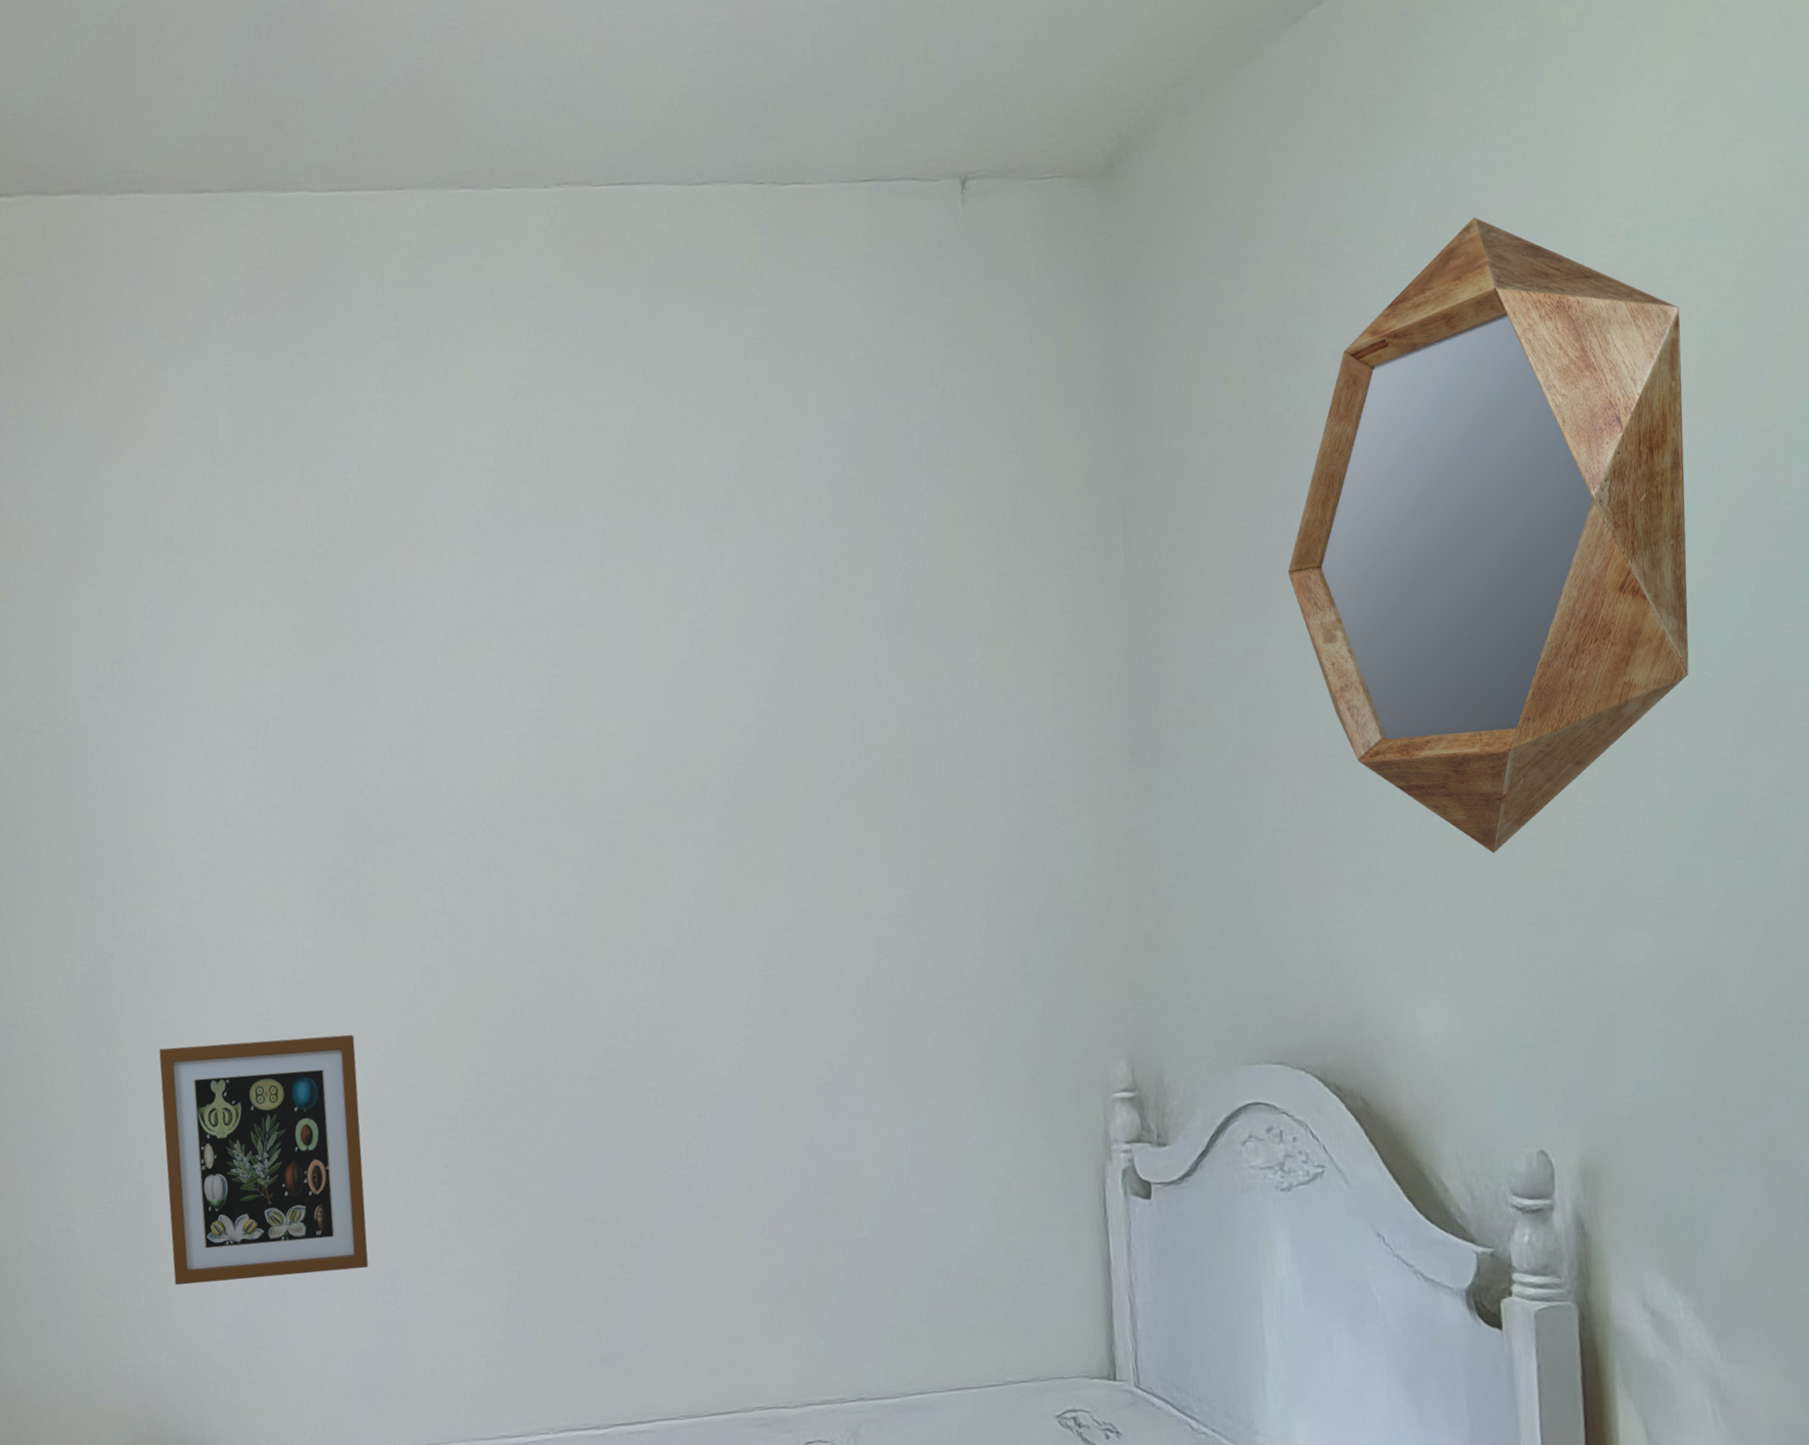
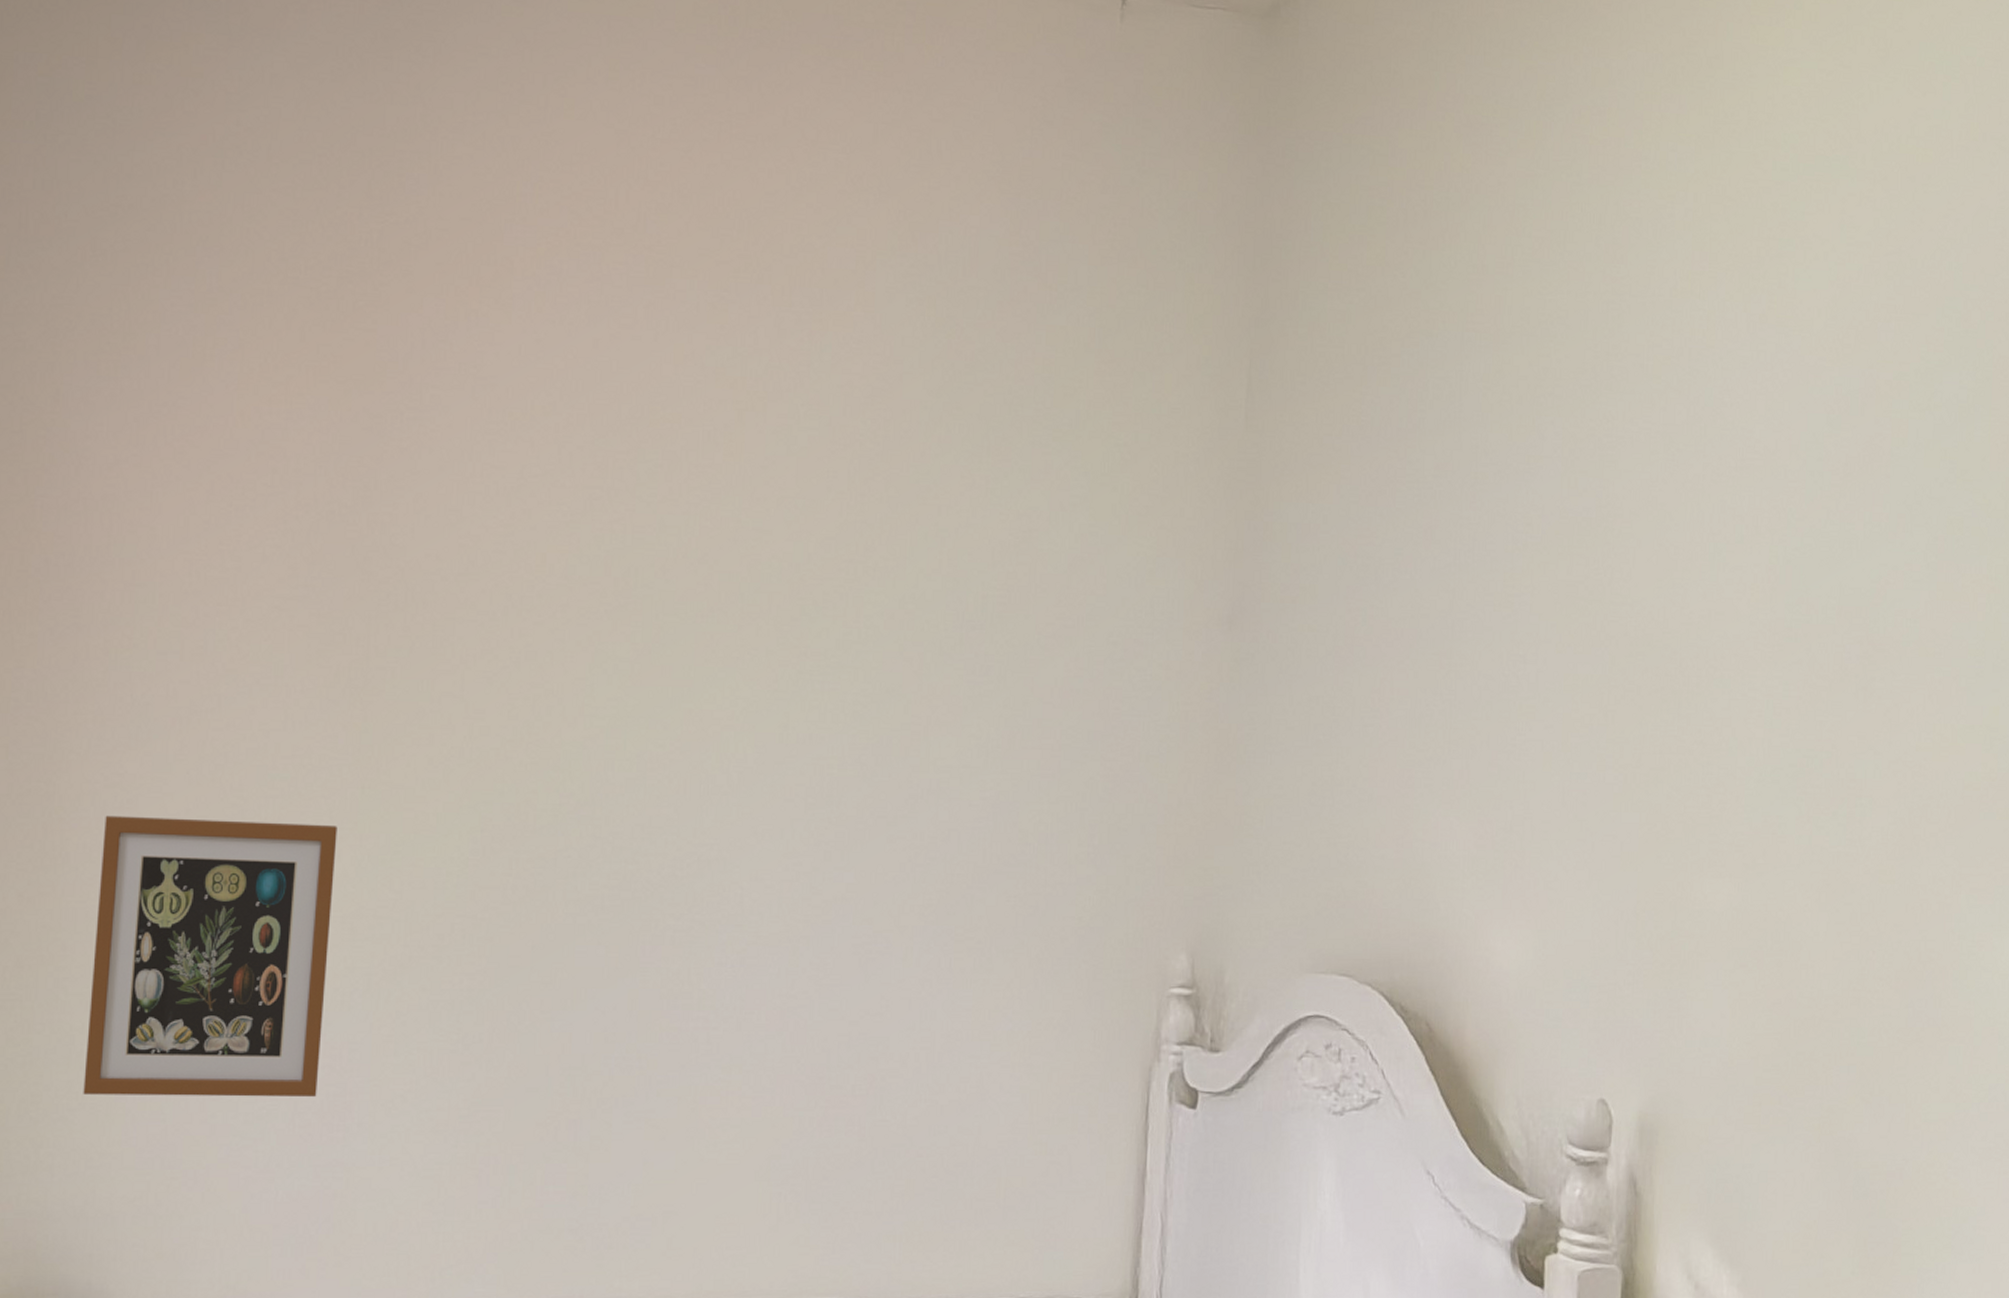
home mirror: present [1287,217,1689,853] -> none [1409,121,1817,777]

